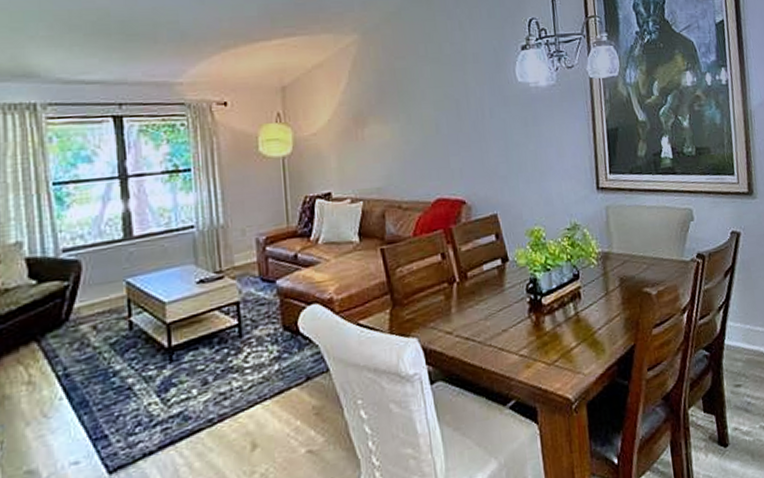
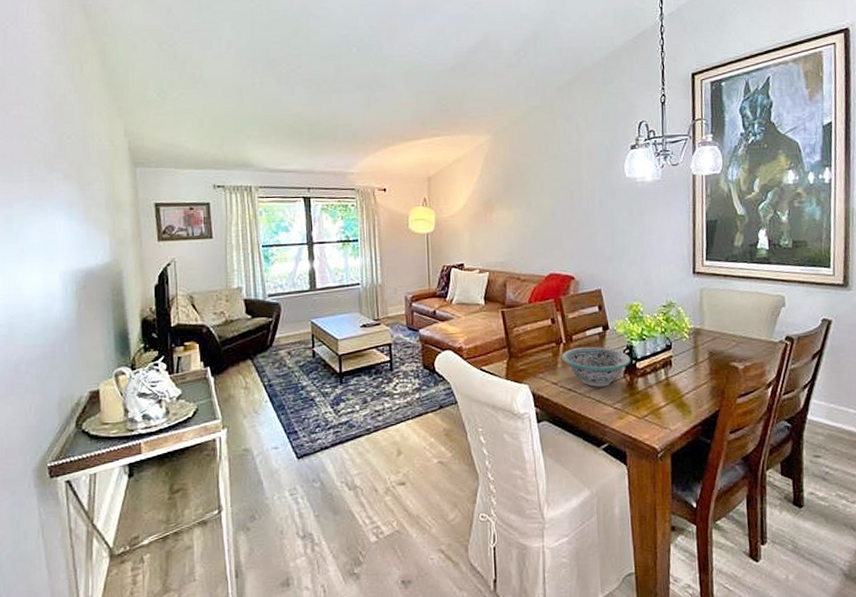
decorative bowl: none [455,283,536,333] -> present [561,346,631,387]

